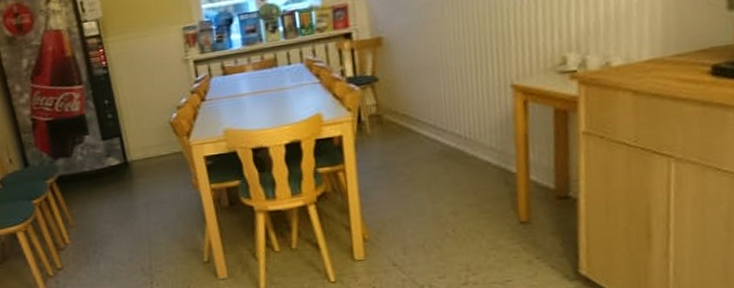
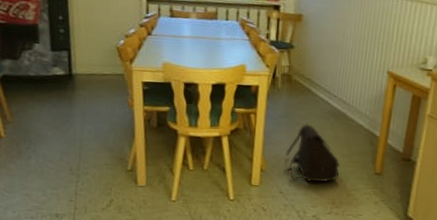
satchel: none [391,172,469,246] -> present [285,124,340,183]

